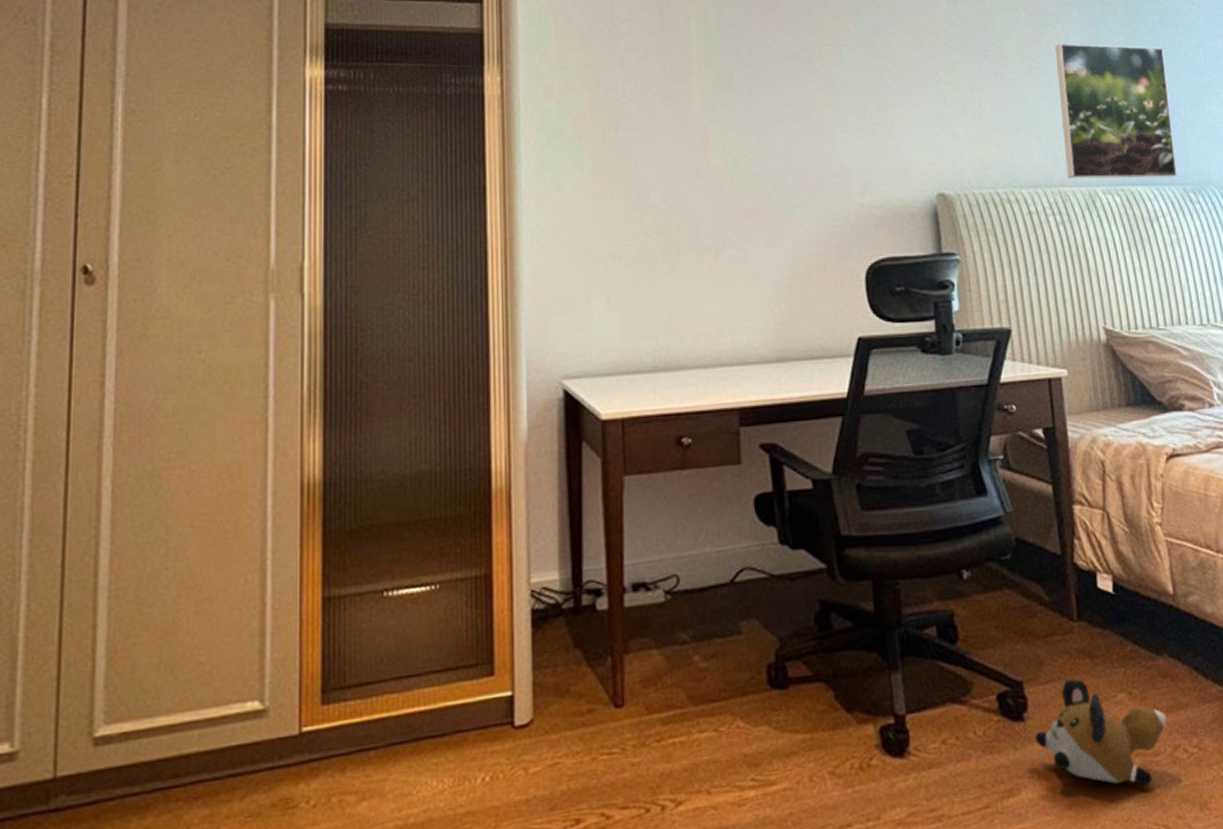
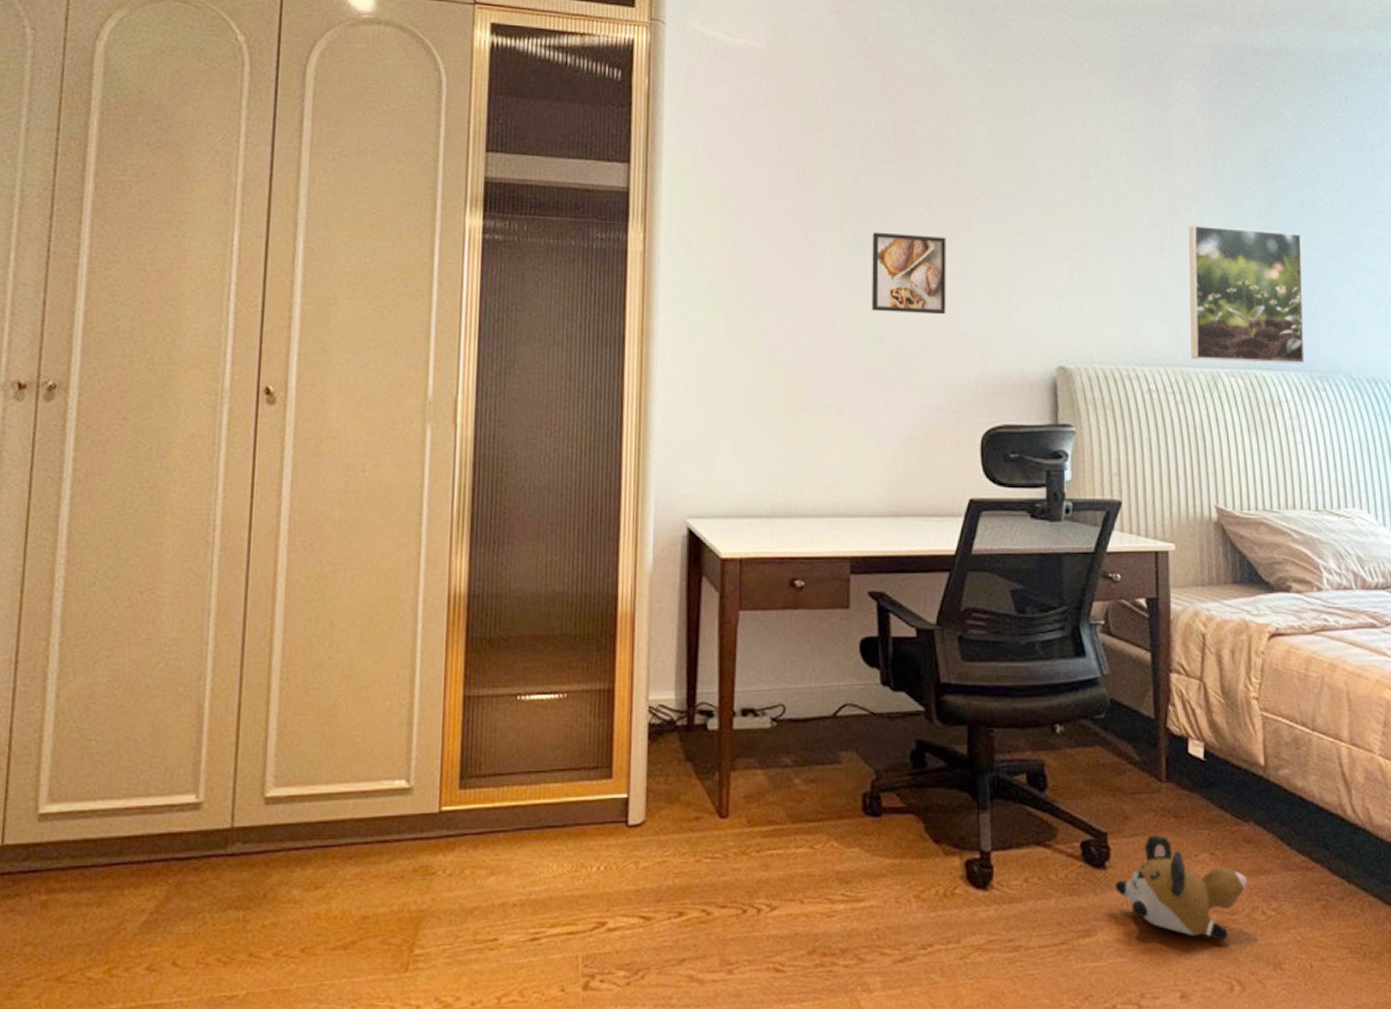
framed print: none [741,64,821,147] -> present [872,232,946,315]

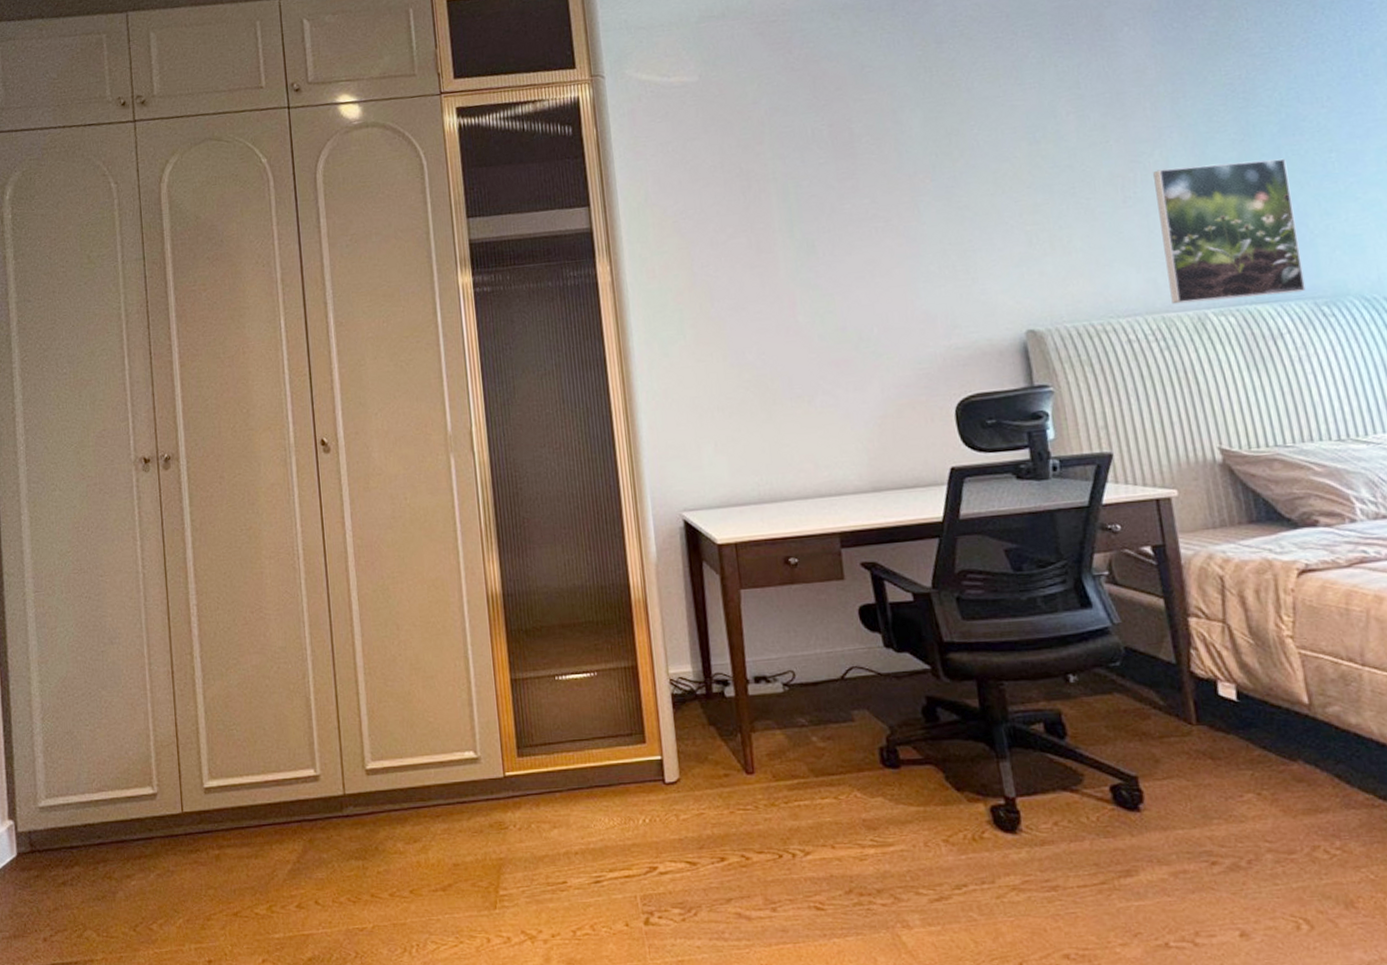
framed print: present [872,232,946,315] -> none [821,224,904,304]
plush toy: present [1115,835,1247,942] -> none [1153,777,1304,881]

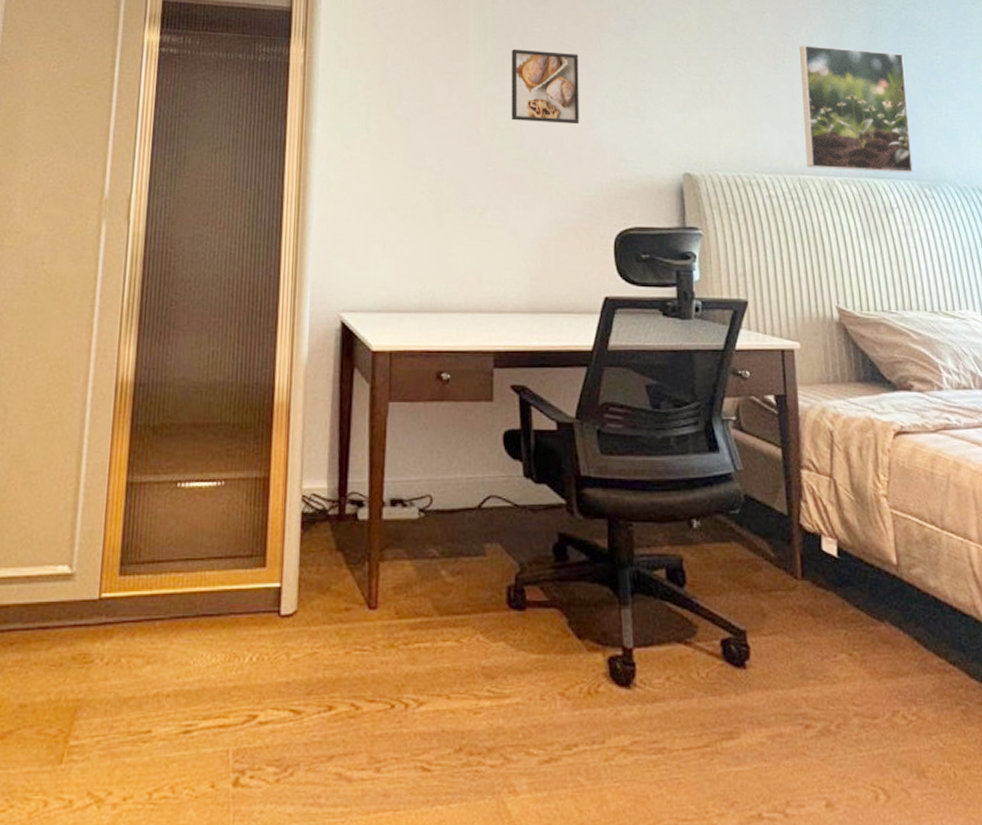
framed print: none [821,224,904,304] -> present [511,48,579,125]

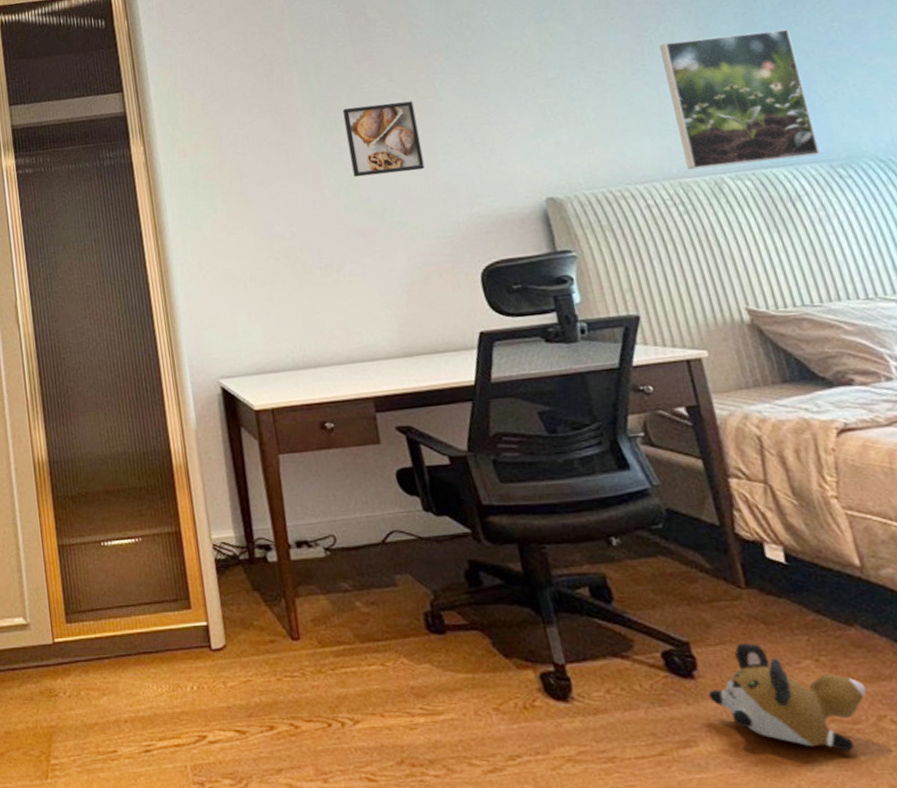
plush toy: none [756,634,887,747] -> present [708,642,867,753]

